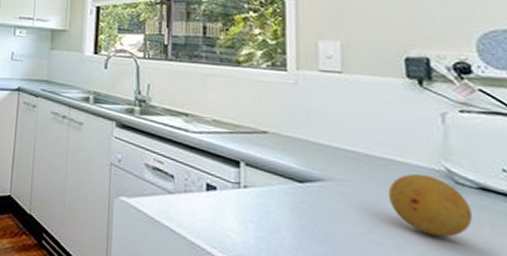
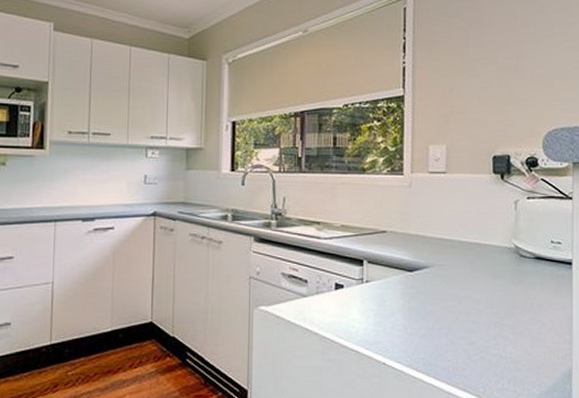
fruit: present [388,173,472,238] -> none [474,252,529,300]

